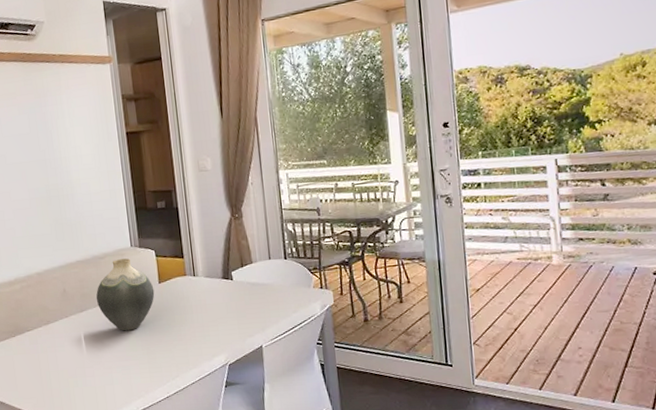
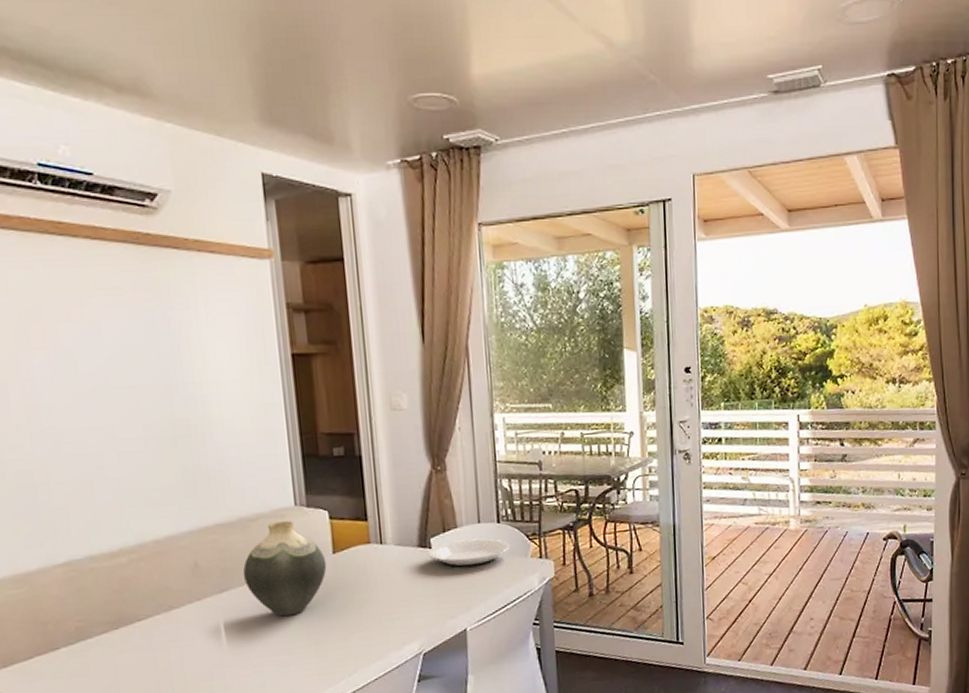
plate: none [229,272,295,296] -> present [427,538,509,568]

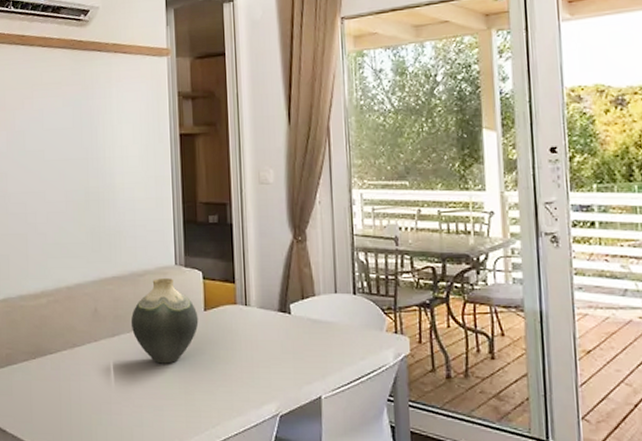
plate: present [427,538,509,568] -> none [286,308,365,336]

